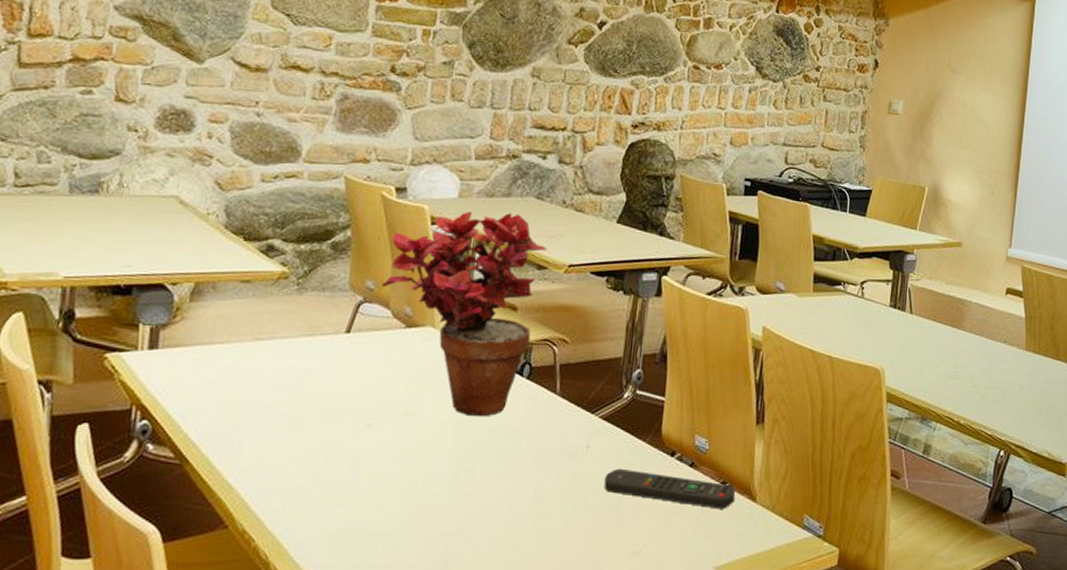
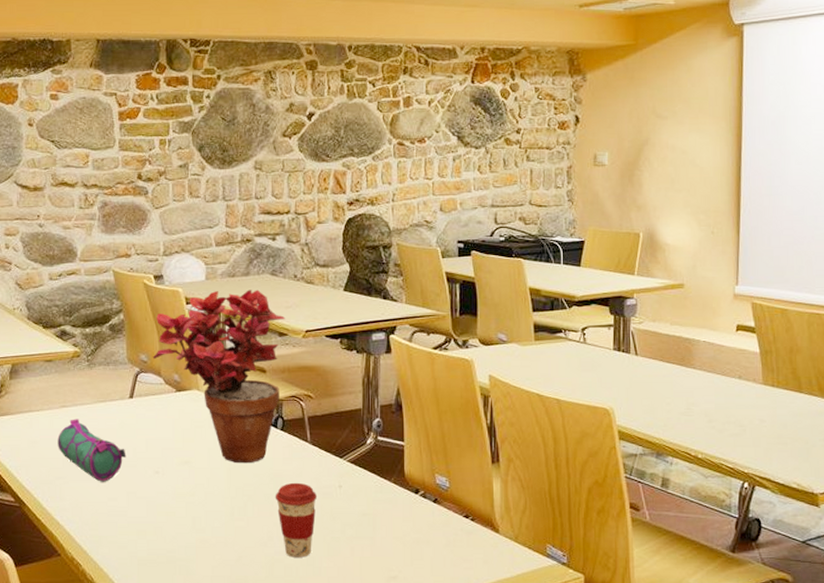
pencil case: none [243,355,333,435] -> present [58,419,126,482]
coffee cup: none [510,440,560,530] -> present [275,482,317,558]
remote control: present [603,468,735,509] -> none [358,505,478,540]

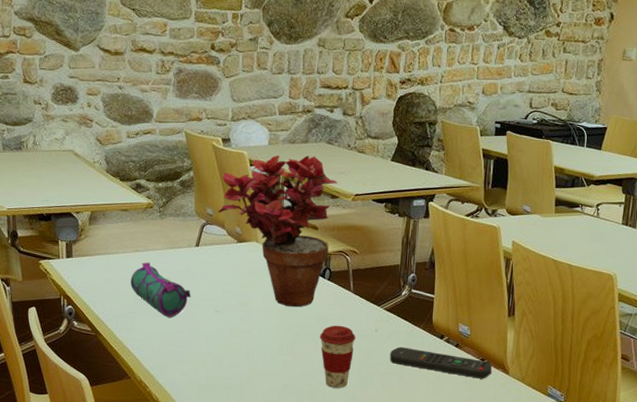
remote control: none [358,505,478,540] -> present [389,346,492,379]

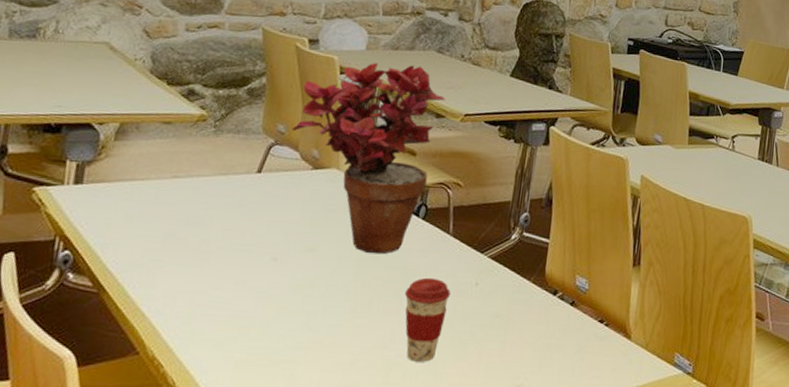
pencil case: present [130,262,191,318] -> none [159,192,242,268]
remote control: present [389,346,492,379] -> none [490,305,612,346]

